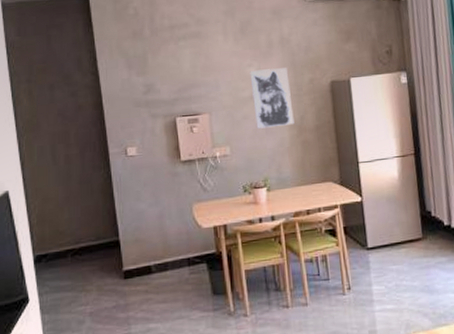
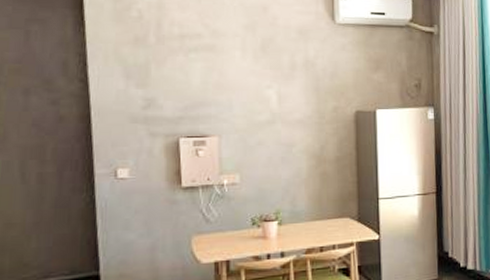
wall art: present [250,68,294,129] -> none [268,92,314,156]

